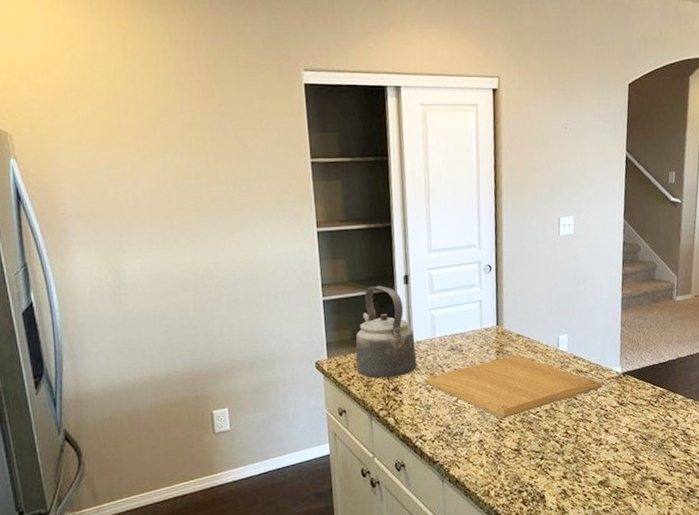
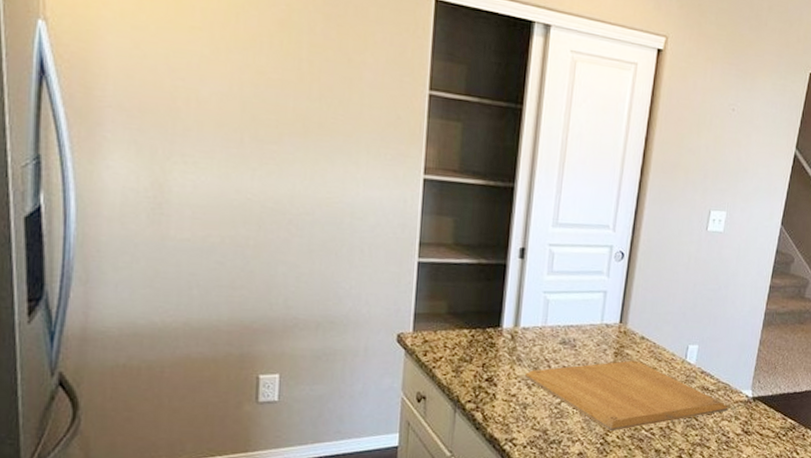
kettle: present [355,285,417,378] -> none [446,254,522,366]

